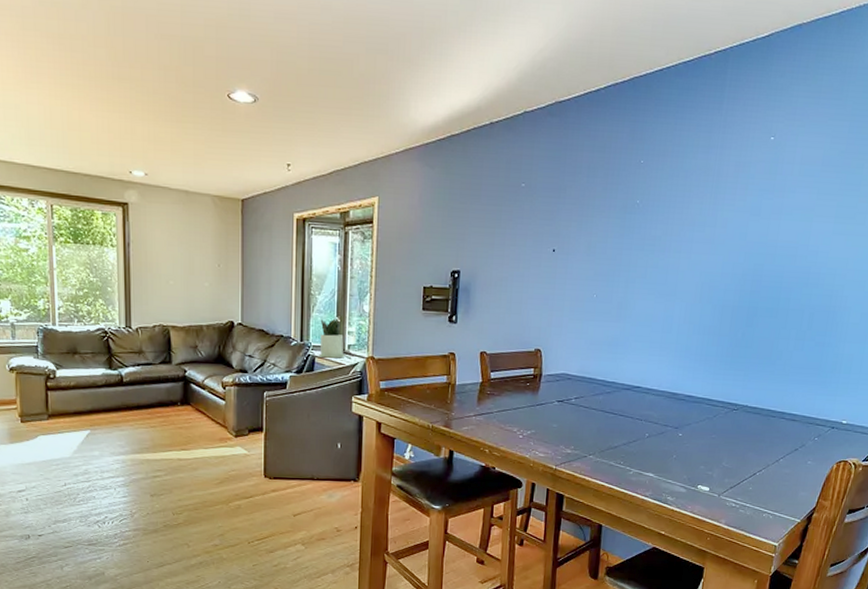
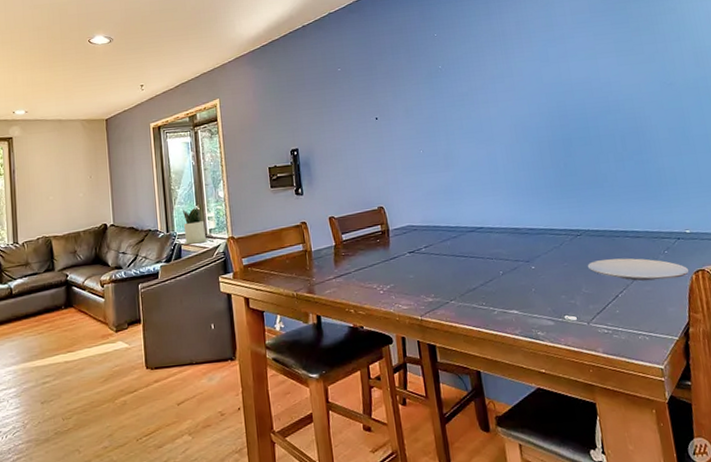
plate: none [734,437,833,465] -> present [587,258,690,281]

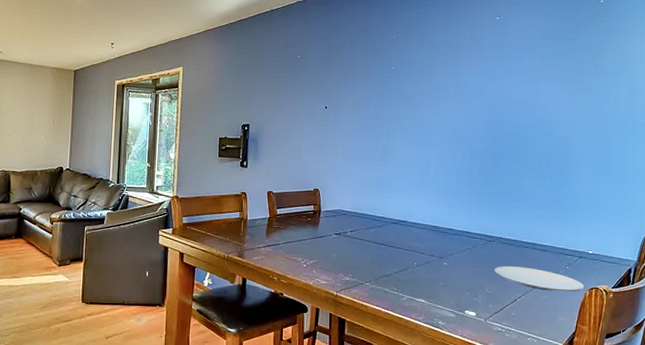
planter: present [182,207,208,246] -> none [131,164,154,198]

